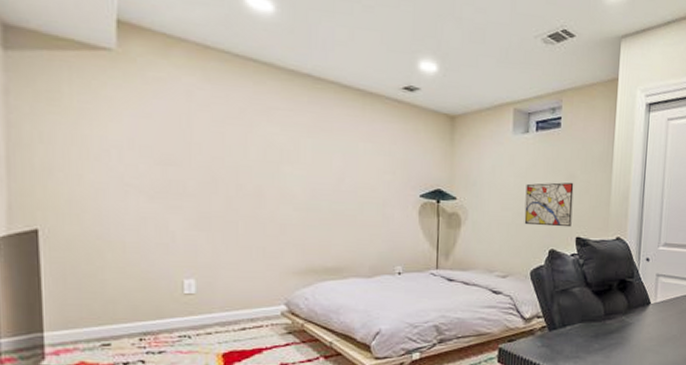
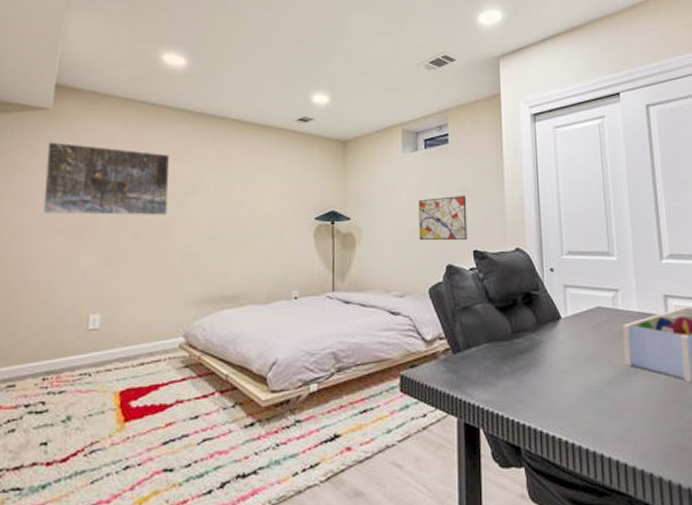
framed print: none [117,89,261,182] -> present [42,142,170,215]

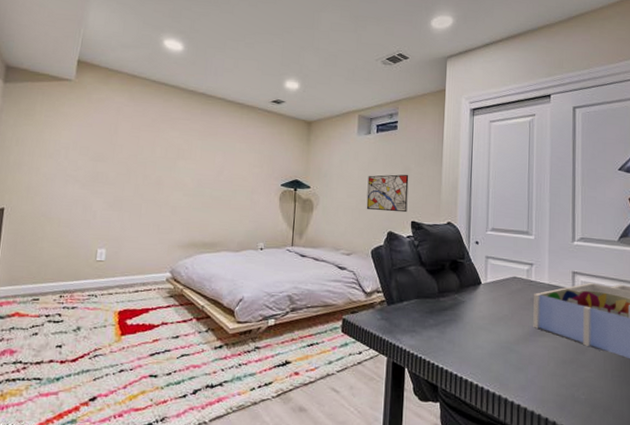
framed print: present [42,142,170,215] -> none [64,107,166,173]

